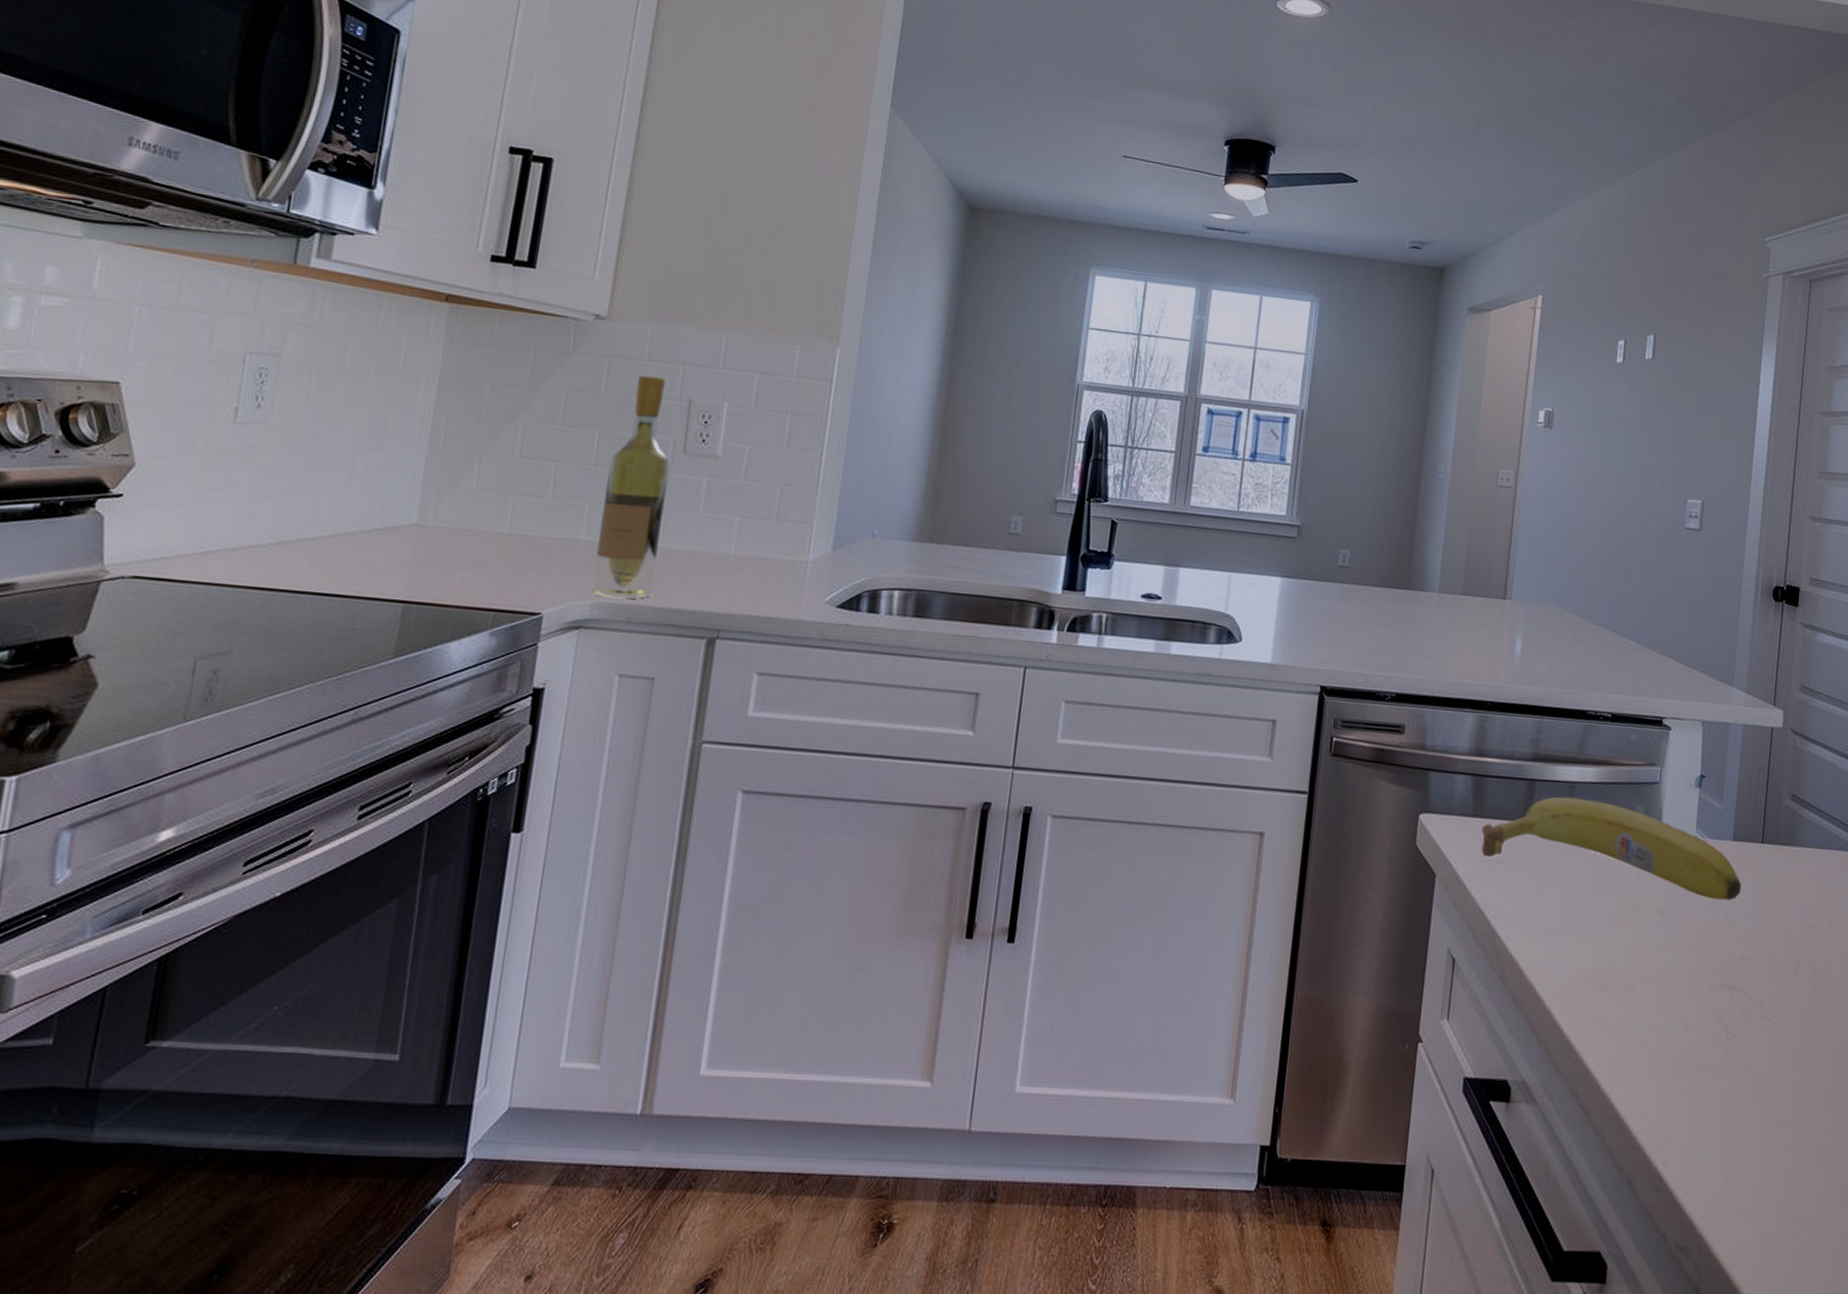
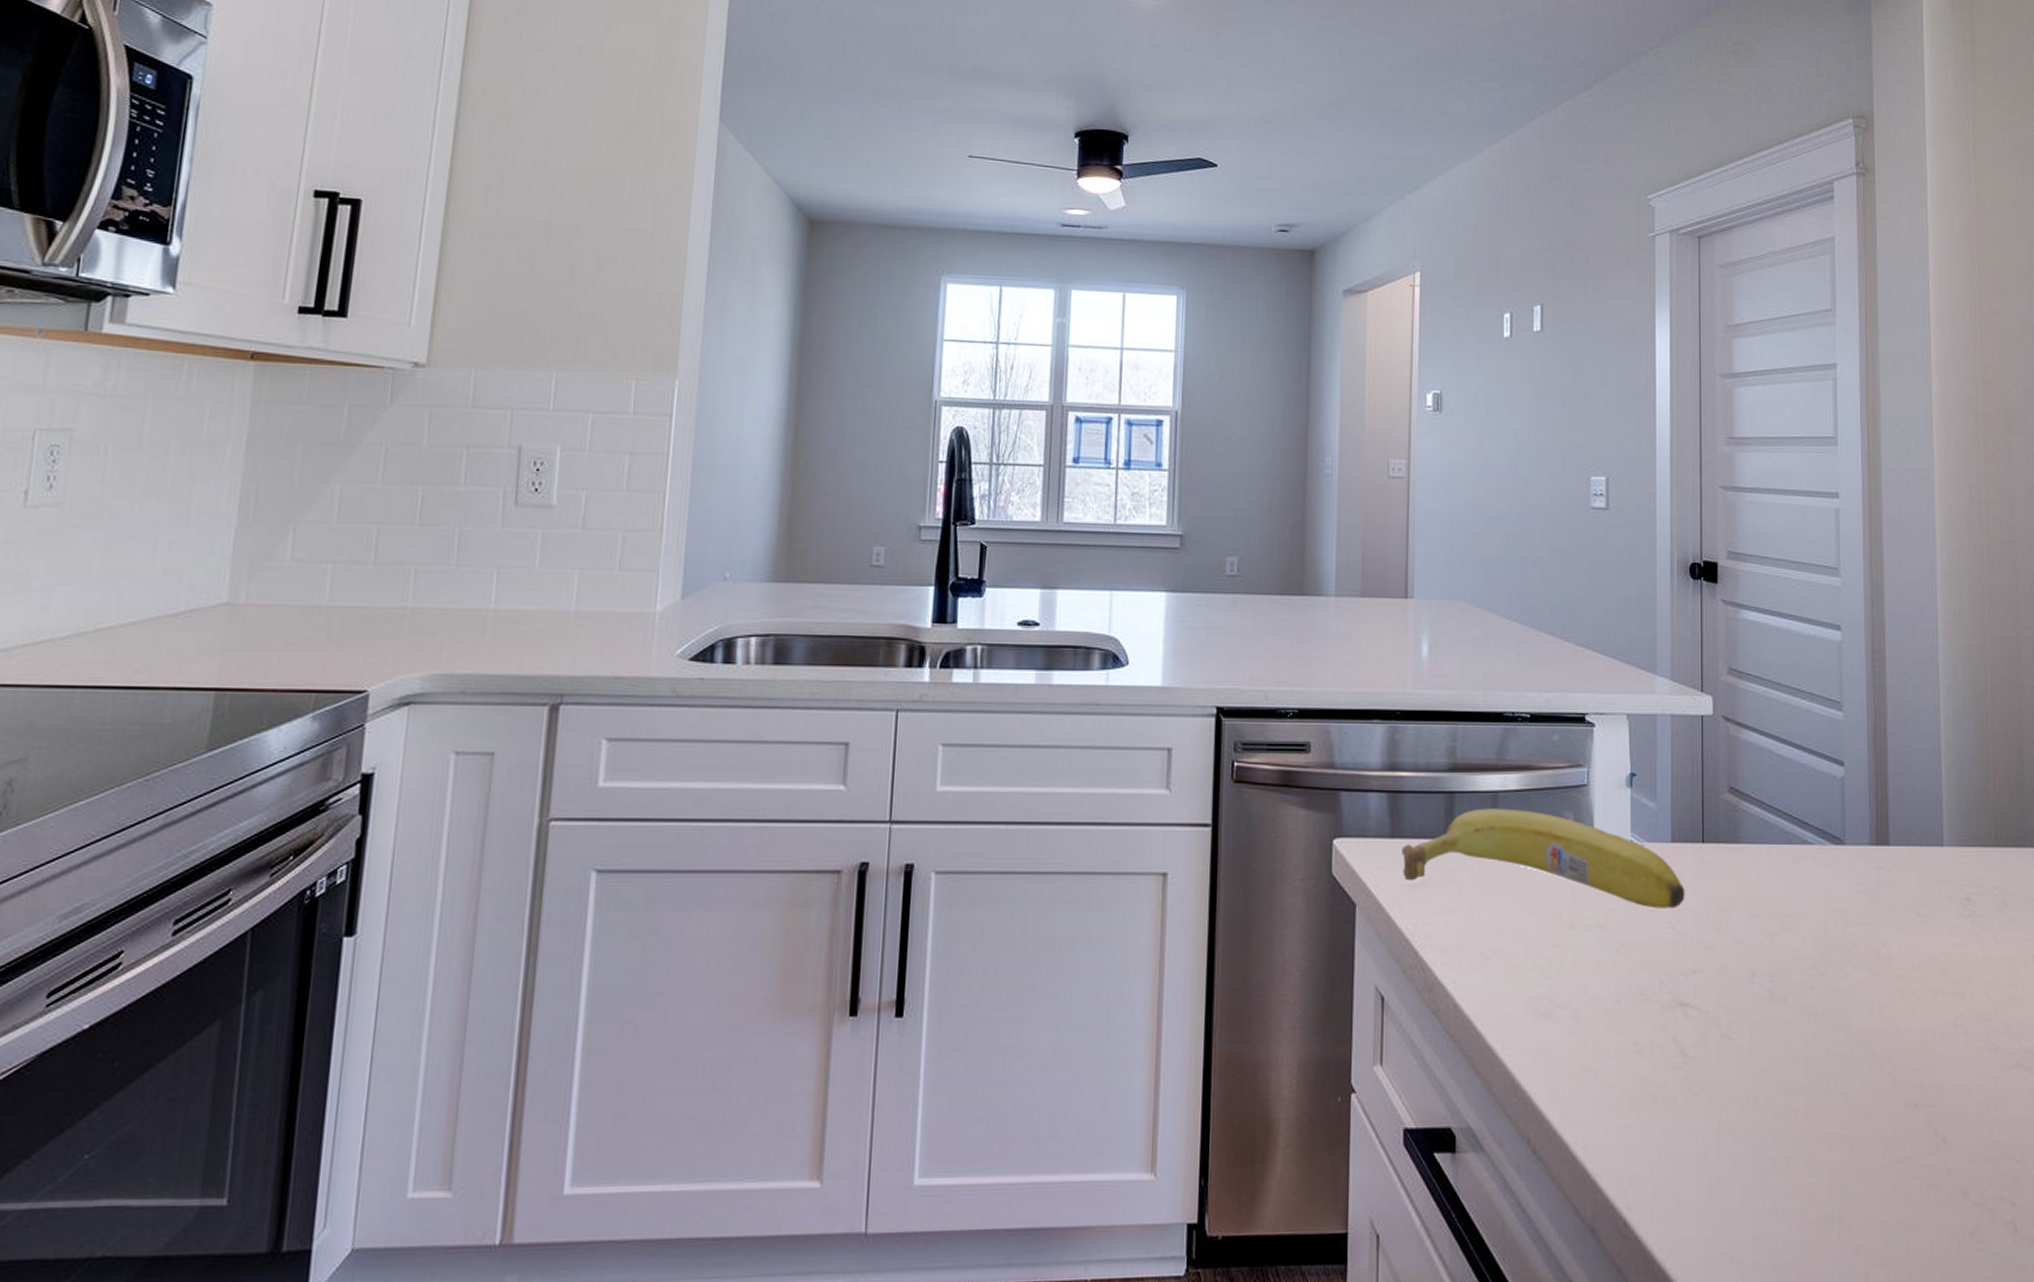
bottle: present [591,375,670,599] -> none [421,424,501,668]

